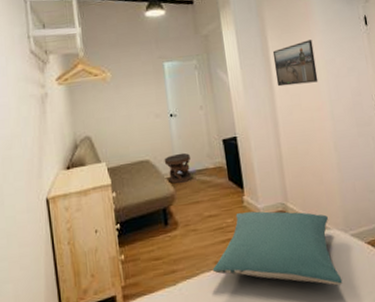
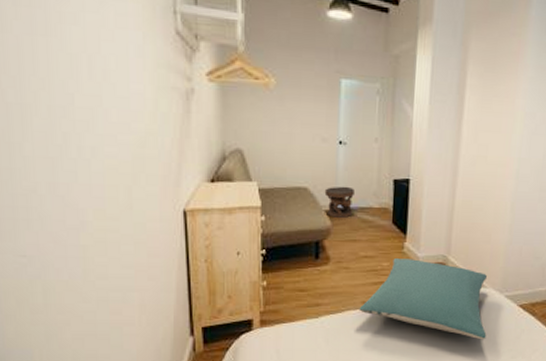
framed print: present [272,40,319,87] -> none [466,85,517,135]

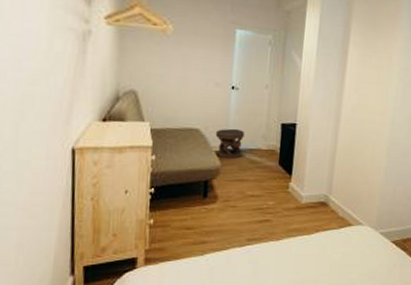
pillow: present [359,258,488,340] -> none [244,198,365,275]

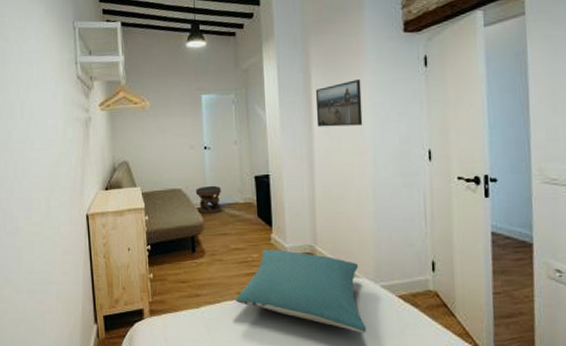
pillow: none [244,198,365,275] -> present [235,250,367,334]
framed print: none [348,43,393,87] -> present [315,79,363,127]

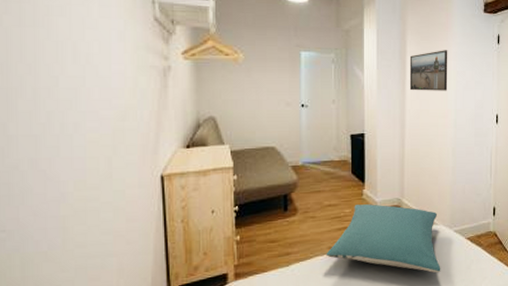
carved stool: present [195,185,222,214] -> none [290,143,317,172]

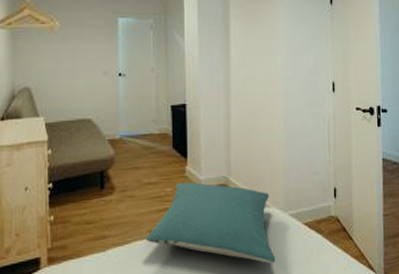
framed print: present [409,50,448,91] -> none [233,12,276,57]

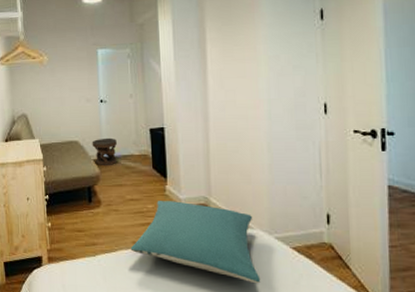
carved stool: none [107,115,135,146] -> present [92,137,117,165]

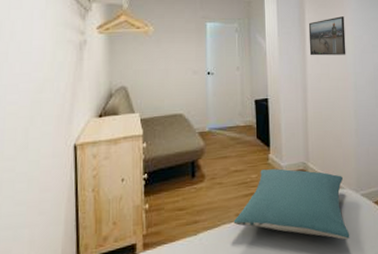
carved stool: present [92,137,117,165] -> none [197,109,223,138]
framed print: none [210,33,258,81] -> present [308,16,346,56]

